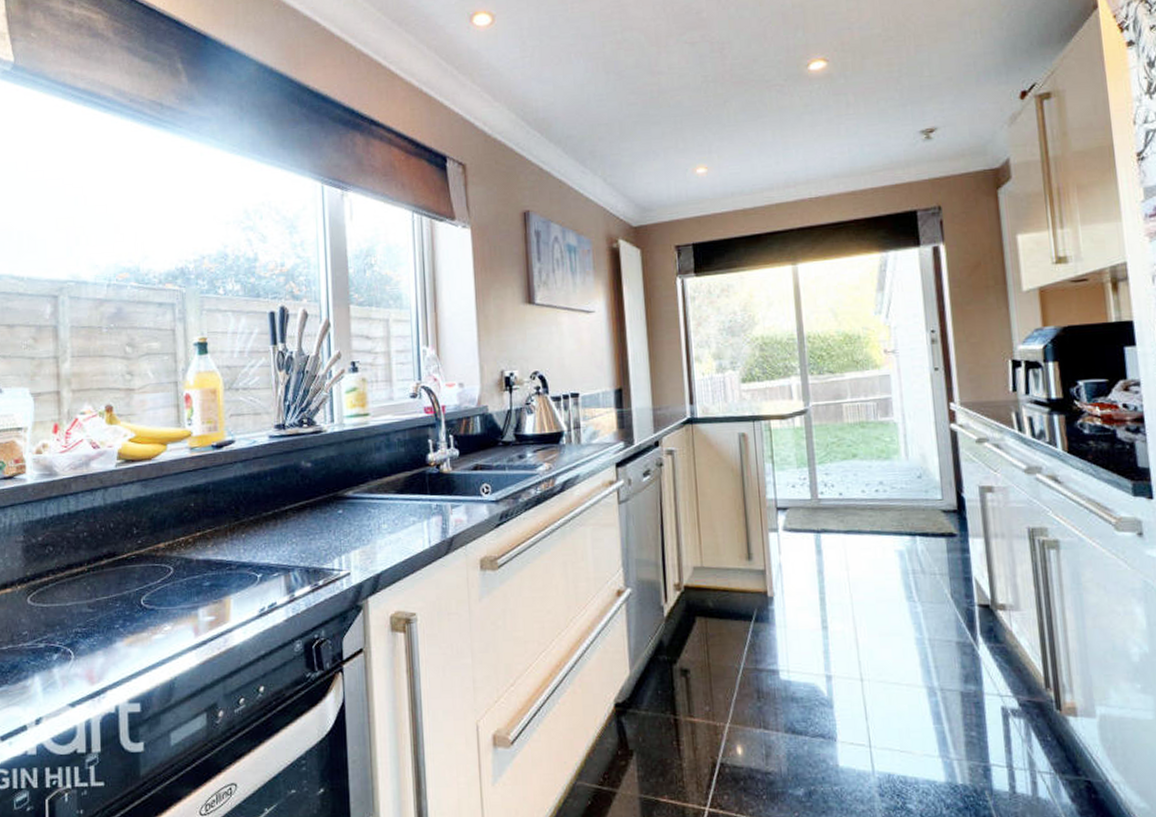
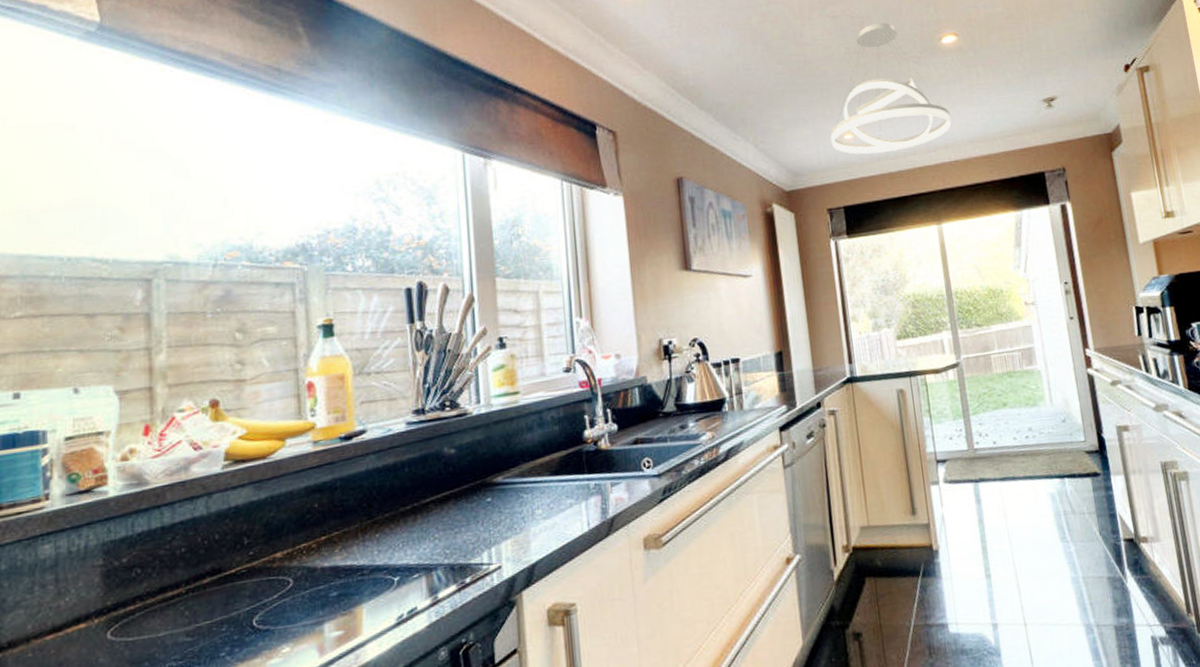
pendant light: none [682,48,814,190] -> present [830,22,951,155]

